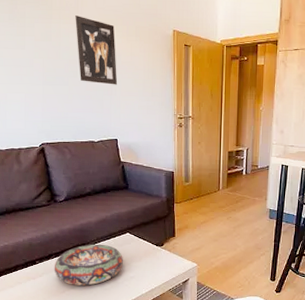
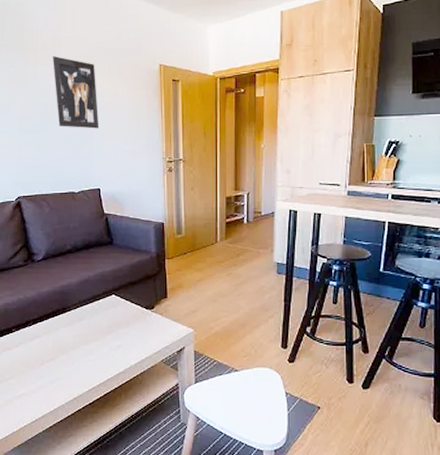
decorative bowl: present [54,244,123,286] -> none [31,308,108,356]

